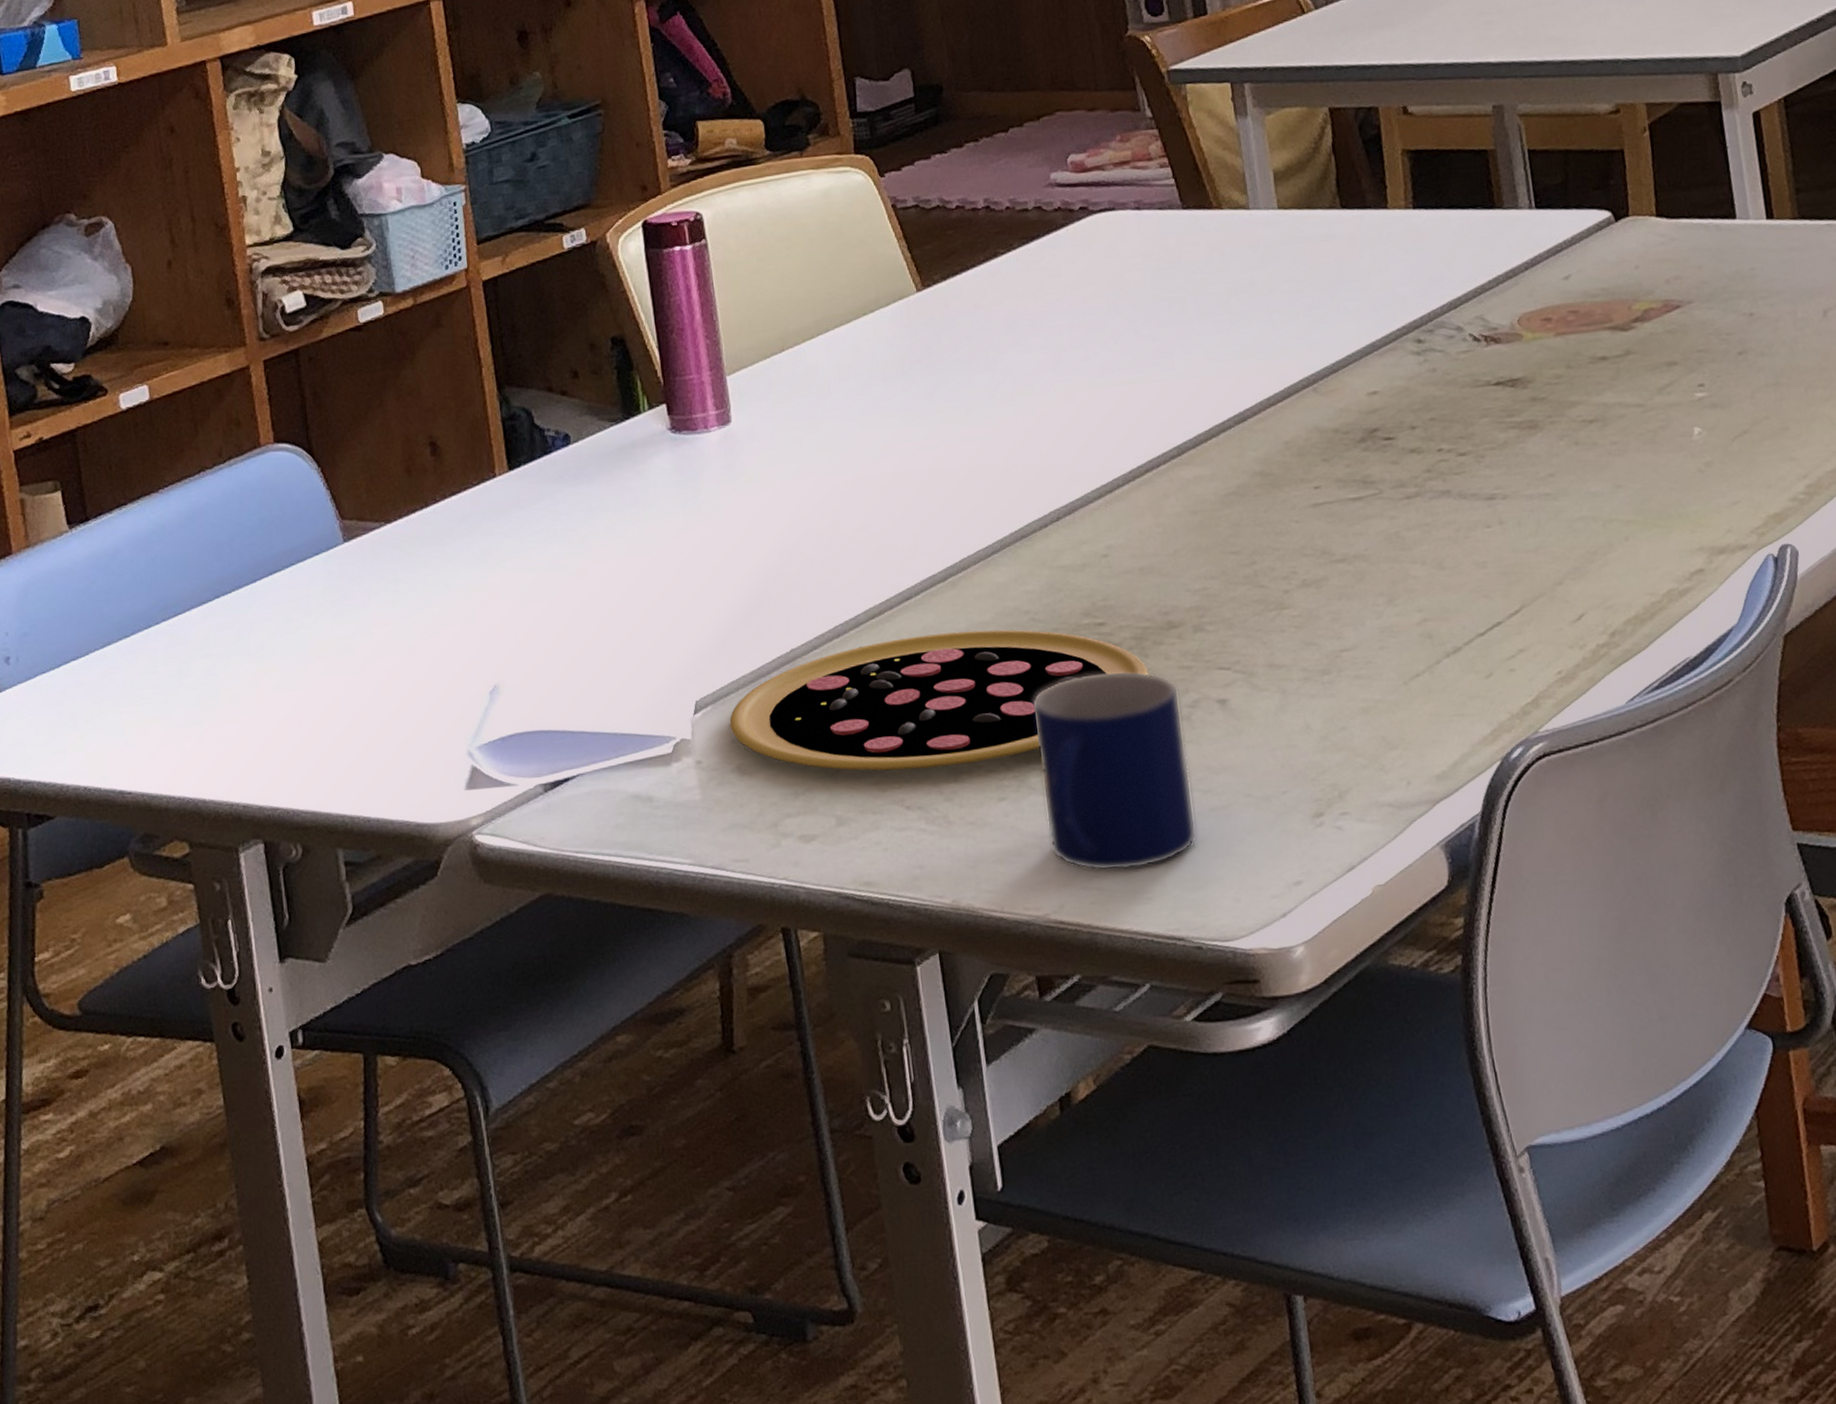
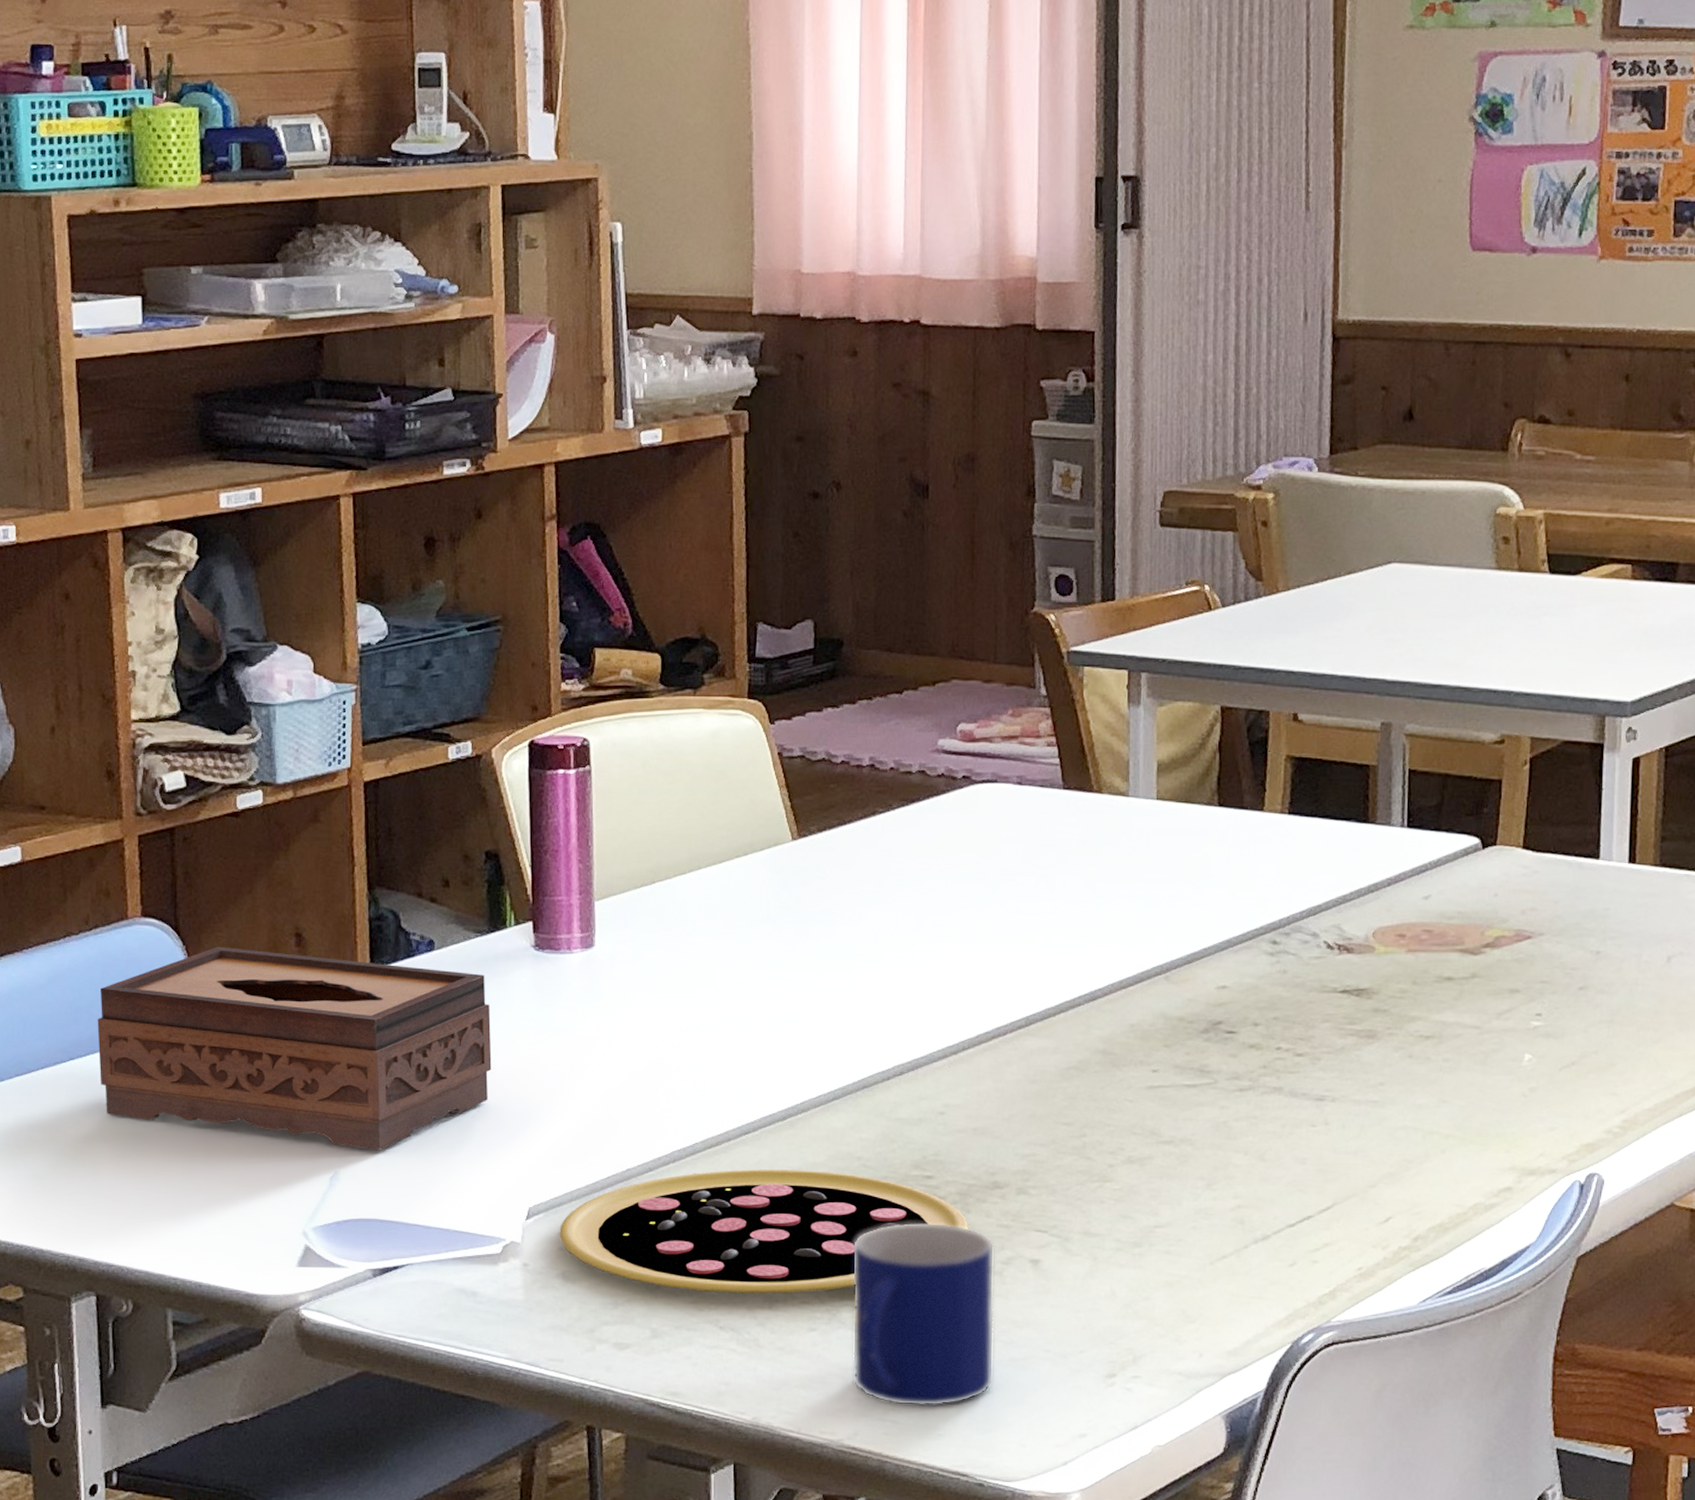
tissue box: none [239,463,642,659] -> present [97,946,492,1151]

